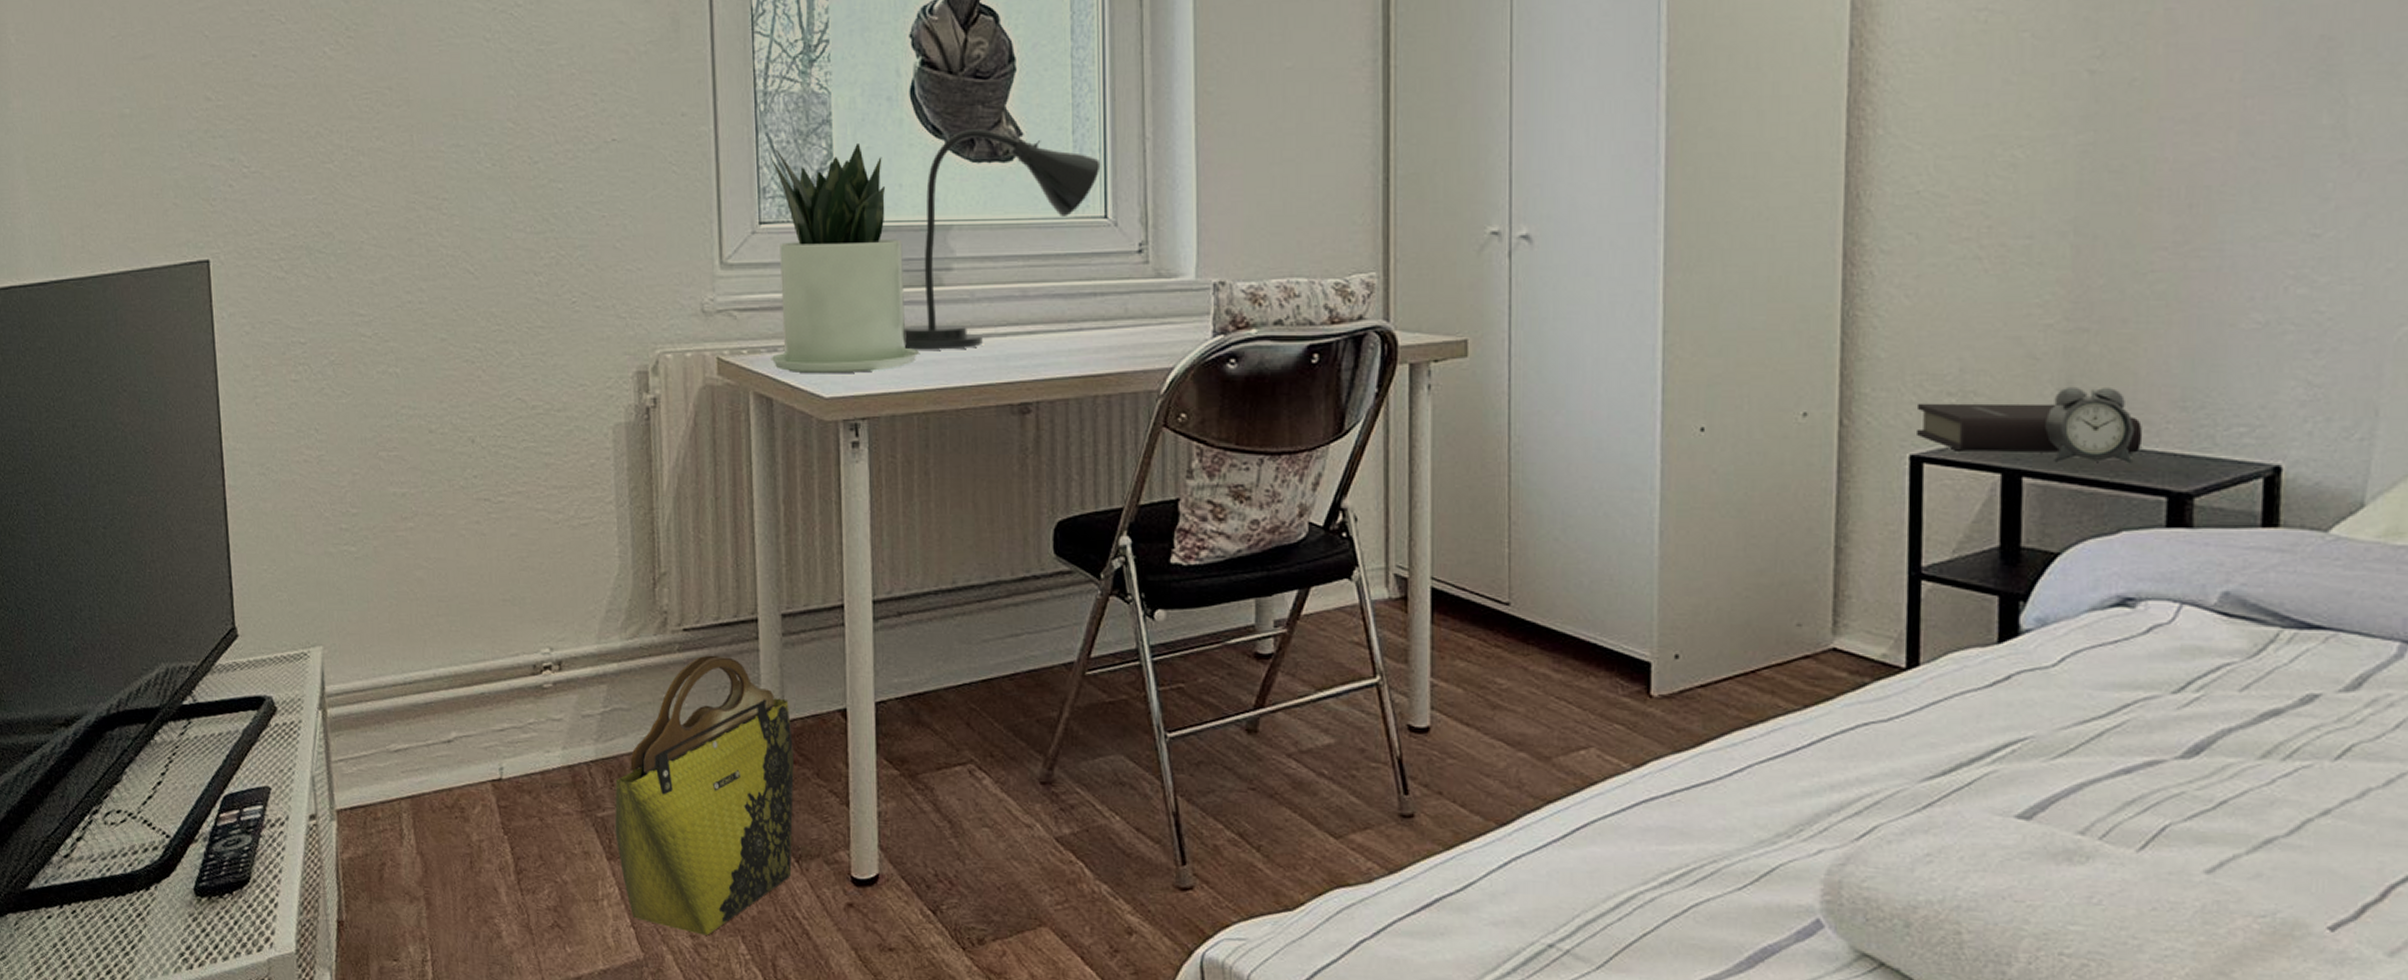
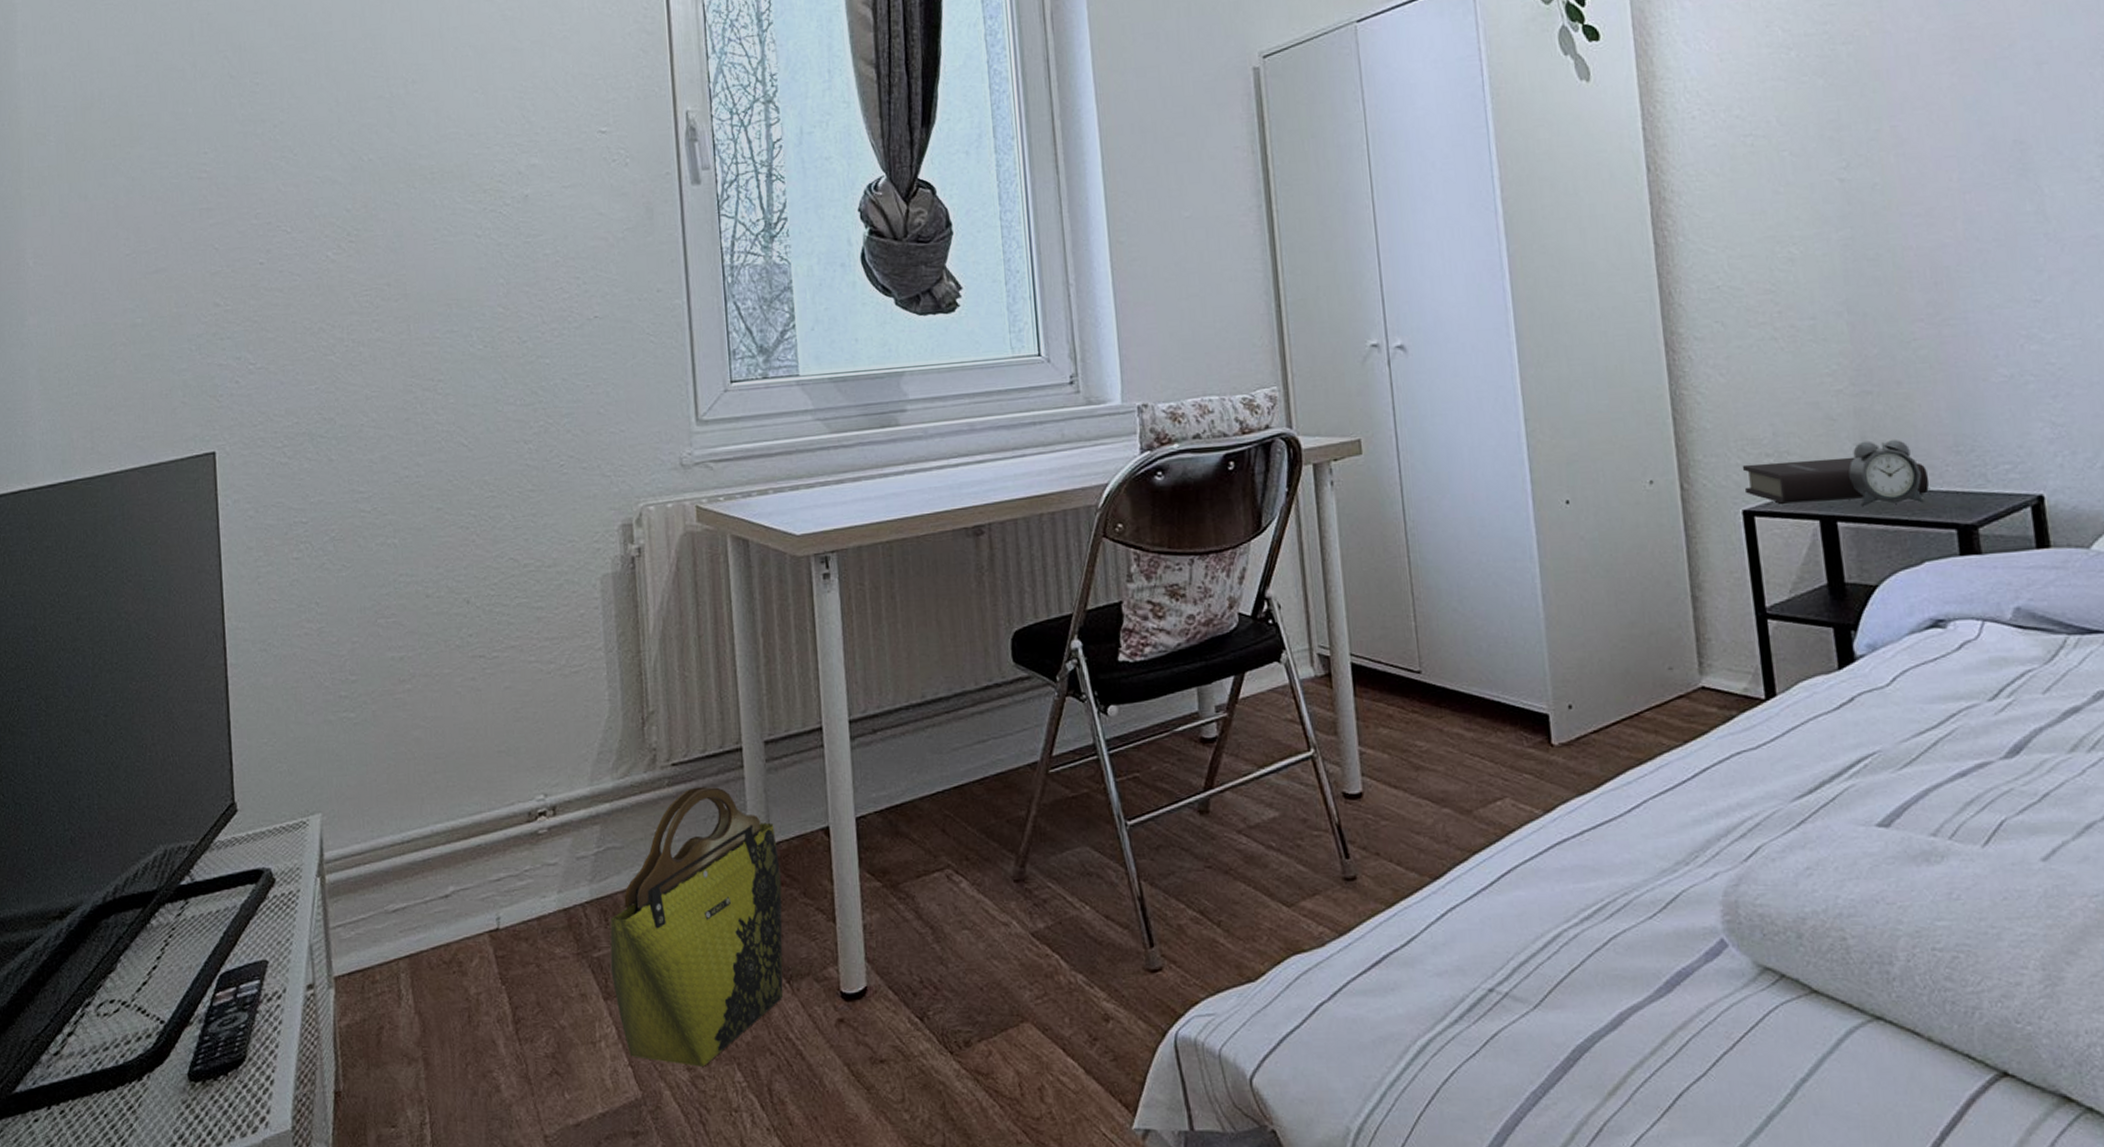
planter: present [769,144,920,374] -> none [738,306,881,515]
desk lamp: present [903,129,1101,350] -> none [865,286,1032,486]

